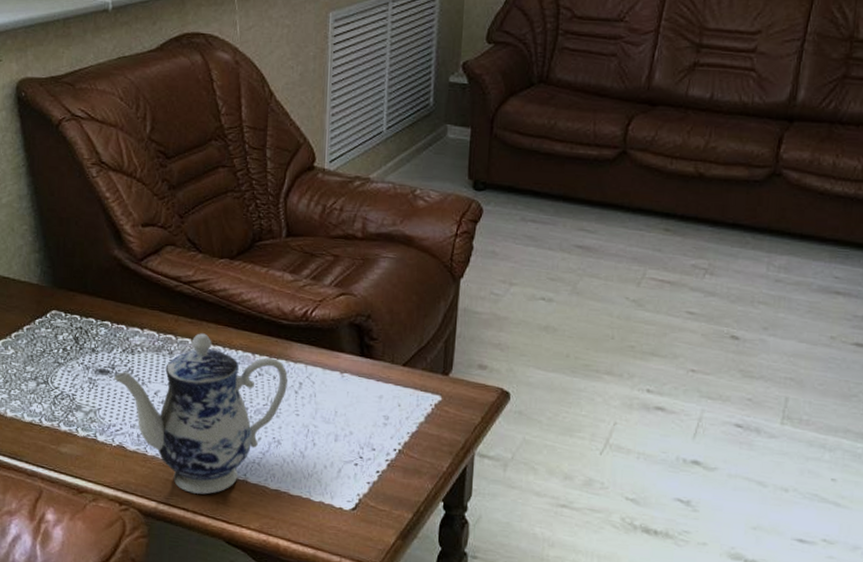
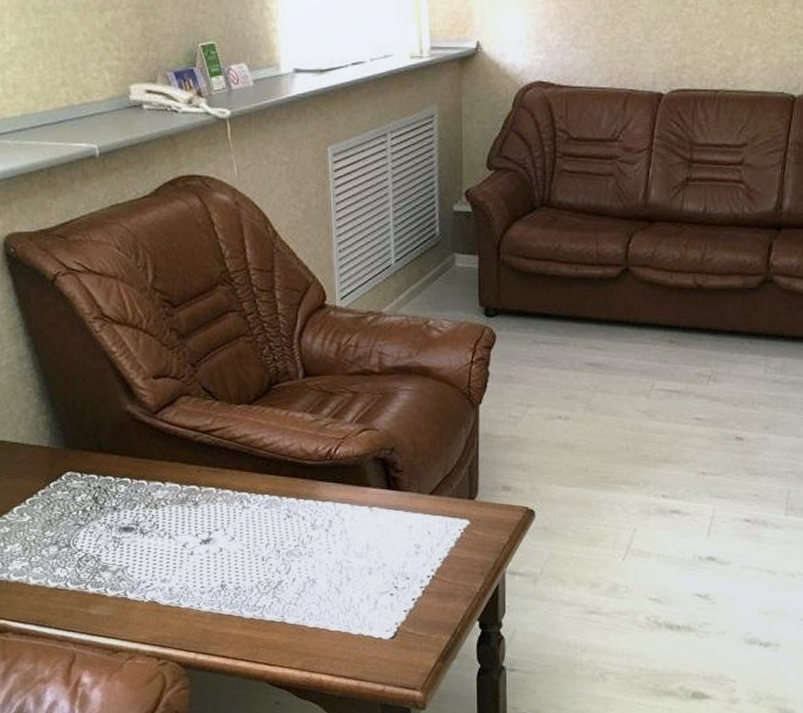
teapot: present [114,333,288,495] -> none [139,481,317,640]

